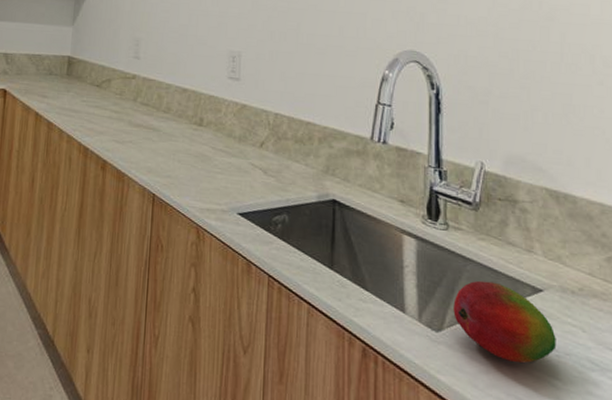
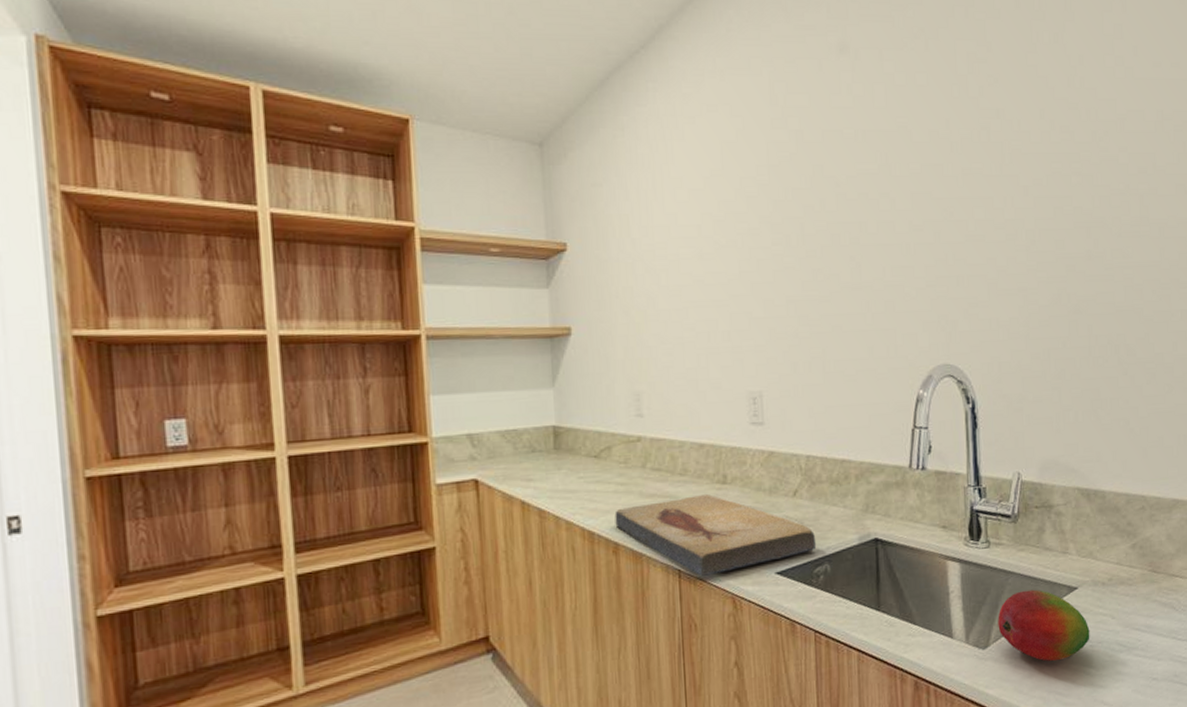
fish fossil: none [106,131,277,205] -> present [615,494,817,577]

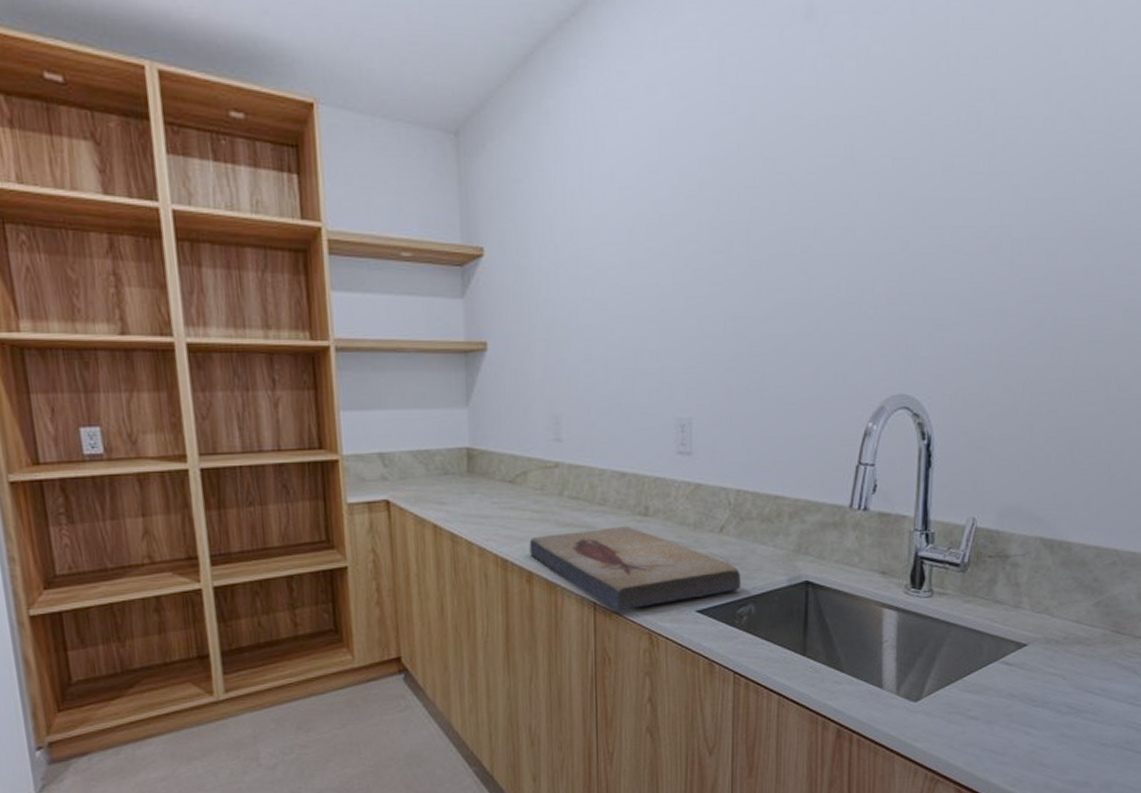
fruit: present [998,589,1090,661] -> none [933,643,1036,719]

